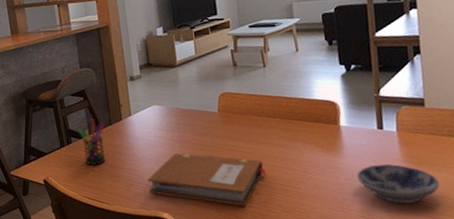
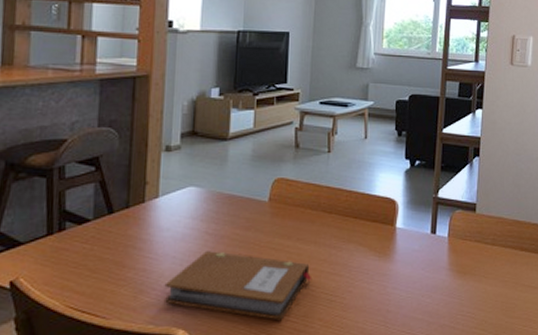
pen holder: present [77,119,106,166] -> none [77,198,118,263]
bowl: present [356,163,440,204] -> none [404,272,478,317]

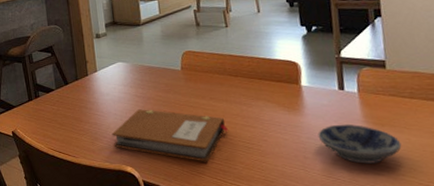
bowl: none [404,272,478,317] -> present [317,124,402,164]

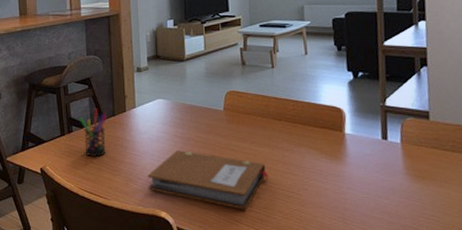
pen holder: none [44,74,72,119] -> present [79,108,107,157]
bowl: present [317,124,402,164] -> none [359,175,442,218]

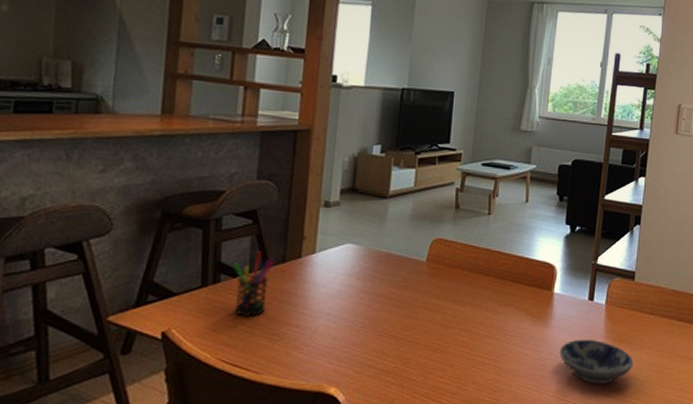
notebook: present [147,150,269,210] -> none [316,309,468,382]
bowl: none [359,175,442,218] -> present [559,339,634,384]

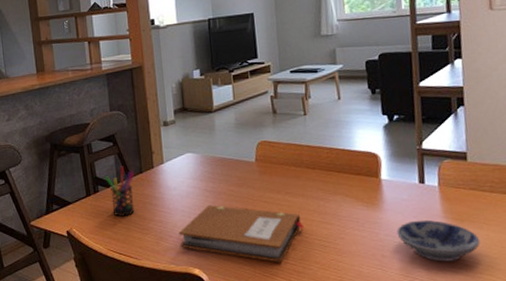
notebook: none [316,309,468,382] -> present [178,205,305,263]

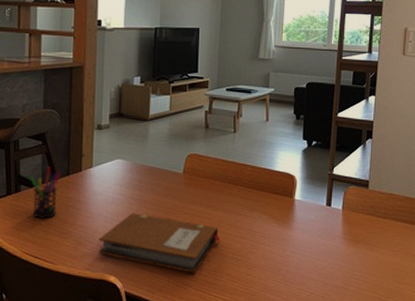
bowl: present [396,219,481,262] -> none [302,239,370,279]

